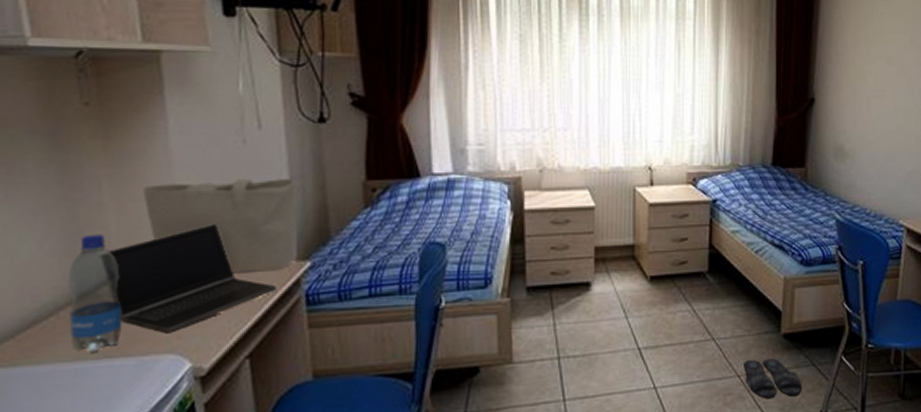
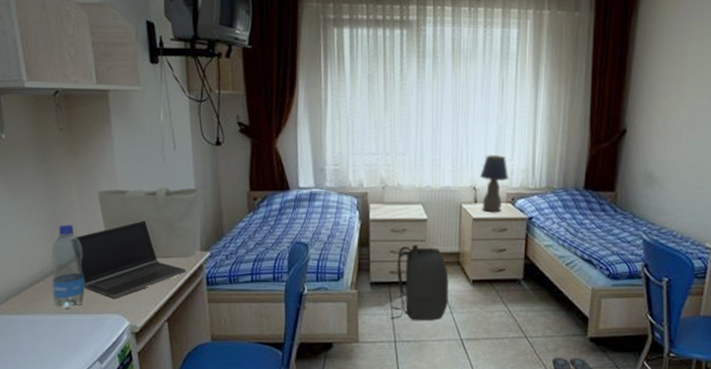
backpack: none [552,238,622,331] -> present [390,244,449,321]
table lamp: none [655,129,690,196] -> present [479,155,509,213]

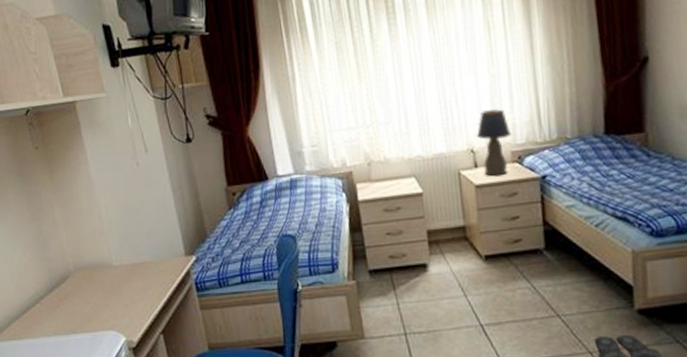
bottle: present [51,224,85,309] -> none [42,243,80,330]
laptop computer: present [76,219,186,299] -> none [63,229,174,315]
tote bag: present [98,187,201,258] -> none [78,190,185,267]
backpack: present [390,244,449,321] -> none [394,223,460,309]

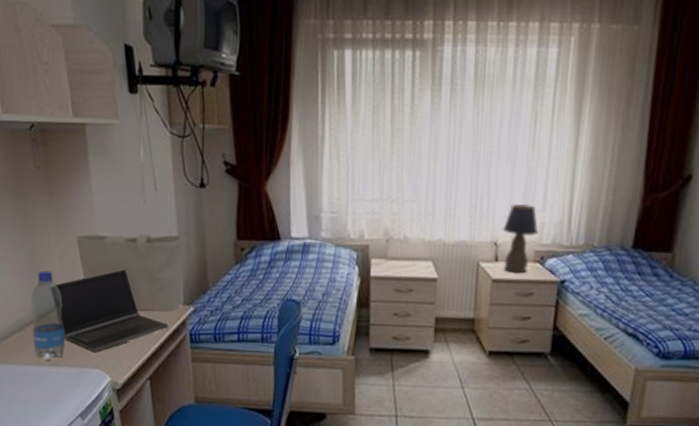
bottle: none [42,243,80,330] -> present [31,270,66,360]
laptop computer: none [63,229,174,315] -> present [55,268,169,353]
tote bag: none [78,190,185,267] -> present [76,233,184,312]

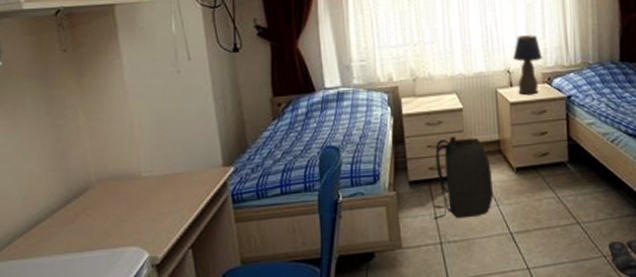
bottle: present [31,270,66,360] -> none [58,152,98,247]
laptop computer: present [55,268,169,353] -> none [85,138,209,230]
tote bag: present [76,233,184,312] -> none [107,100,223,178]
backpack: none [392,307,461,396] -> present [434,136,493,219]

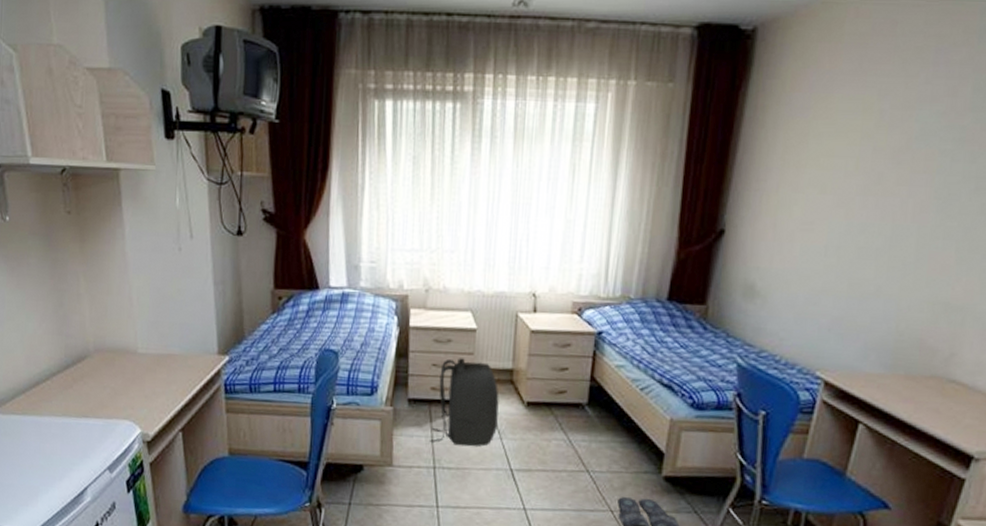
table lamp: present [512,35,543,95] -> none [540,256,577,325]

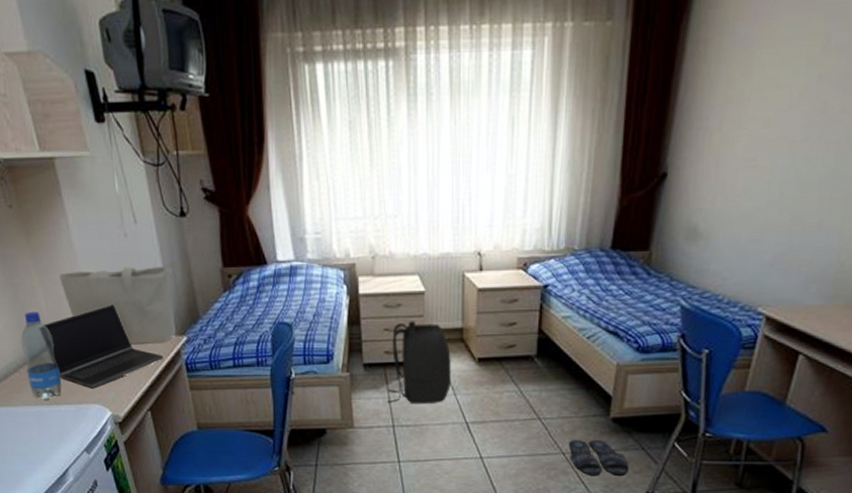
bottle: none [58,318,94,411] -> present [20,311,62,400]
laptop computer: none [84,317,203,404] -> present [43,303,164,389]
tote bag: none [107,281,220,362] -> present [59,267,176,344]

